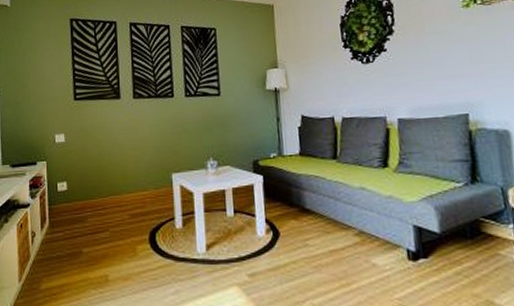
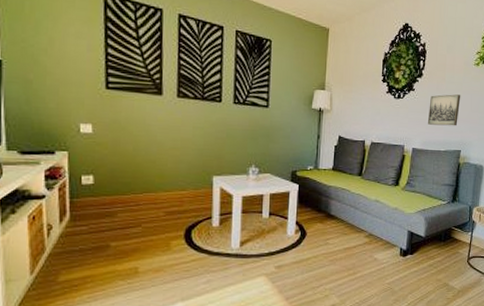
wall art: none [409,46,456,88] -> present [427,94,461,126]

